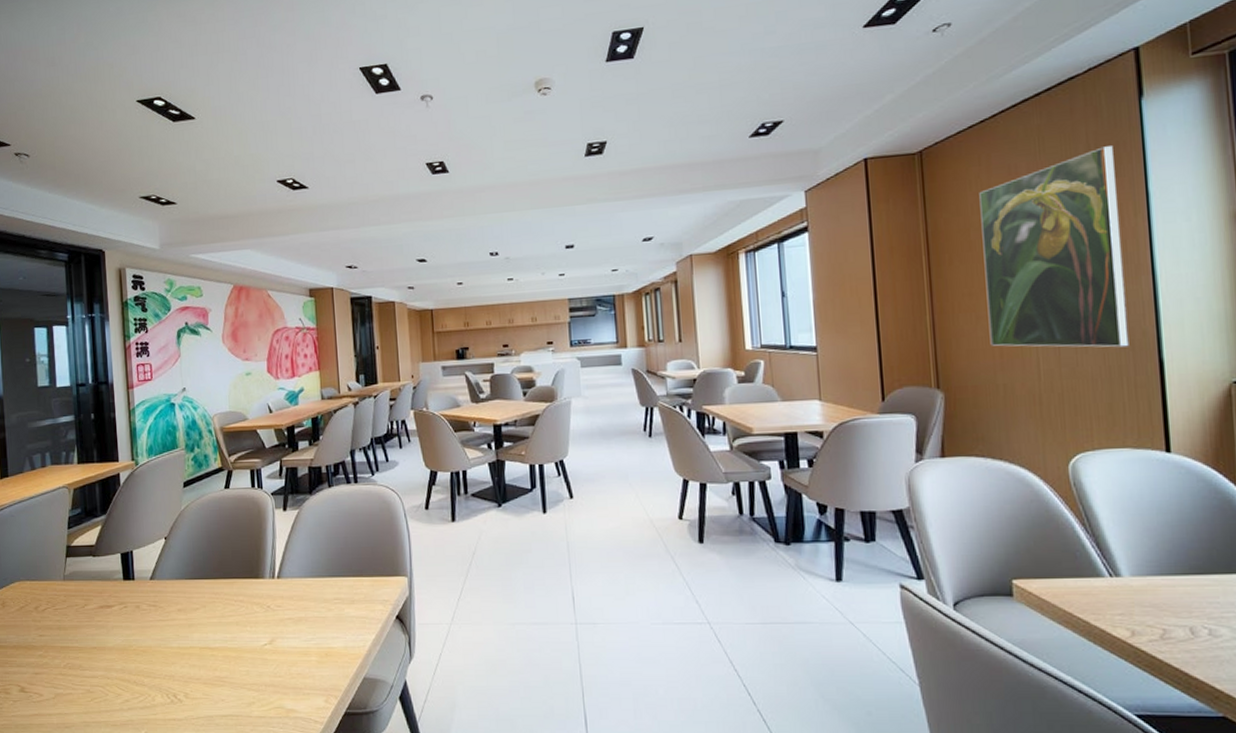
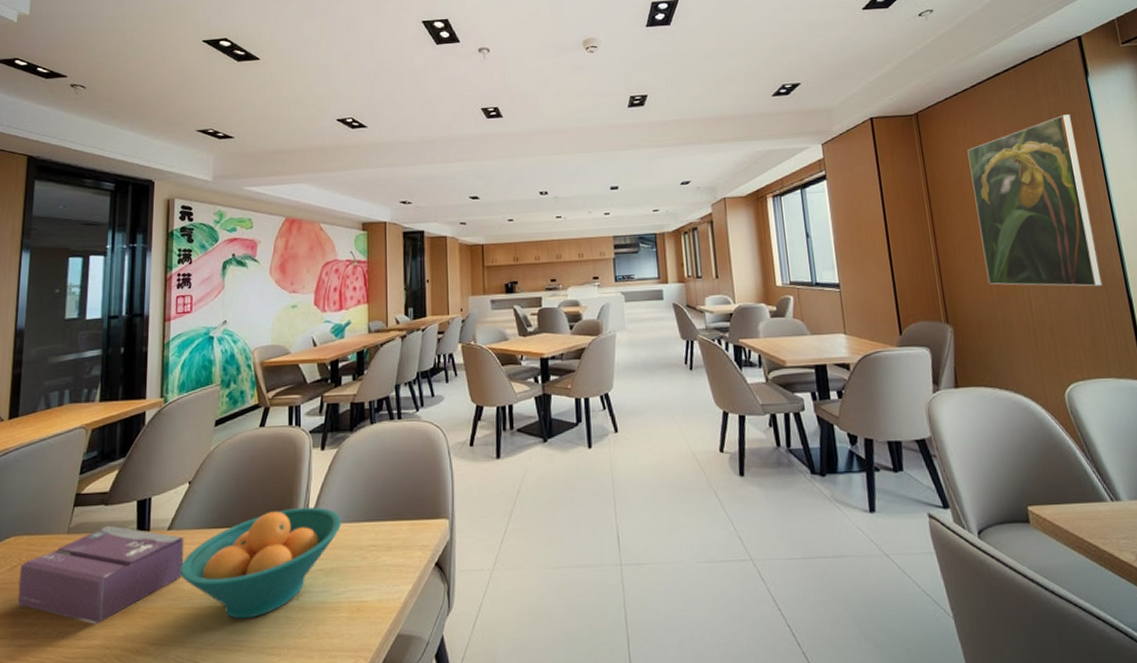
tissue box: none [26,574,167,658] -> present [17,525,184,624]
fruit bowl: none [164,562,307,659] -> present [179,506,342,620]

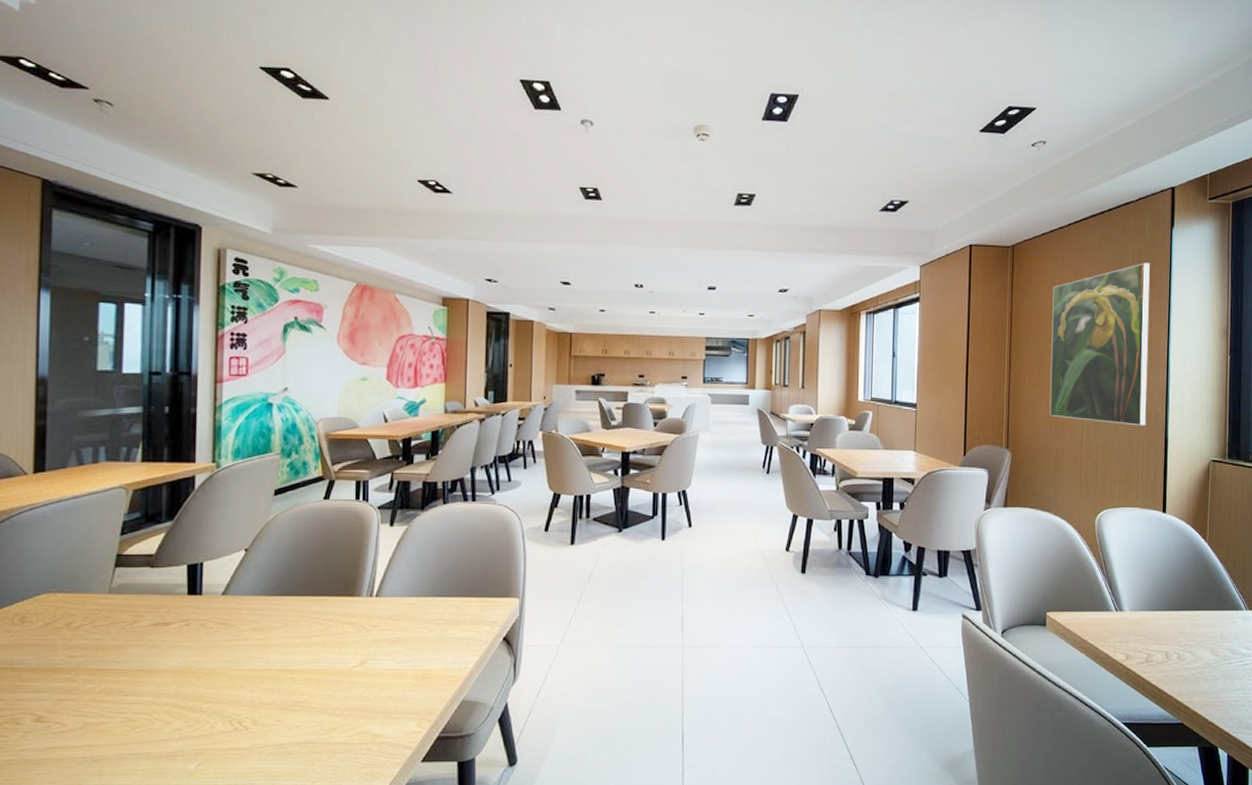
tissue box: present [17,525,184,624] -> none [54,587,240,682]
fruit bowl: present [179,506,342,620] -> none [235,580,410,682]

